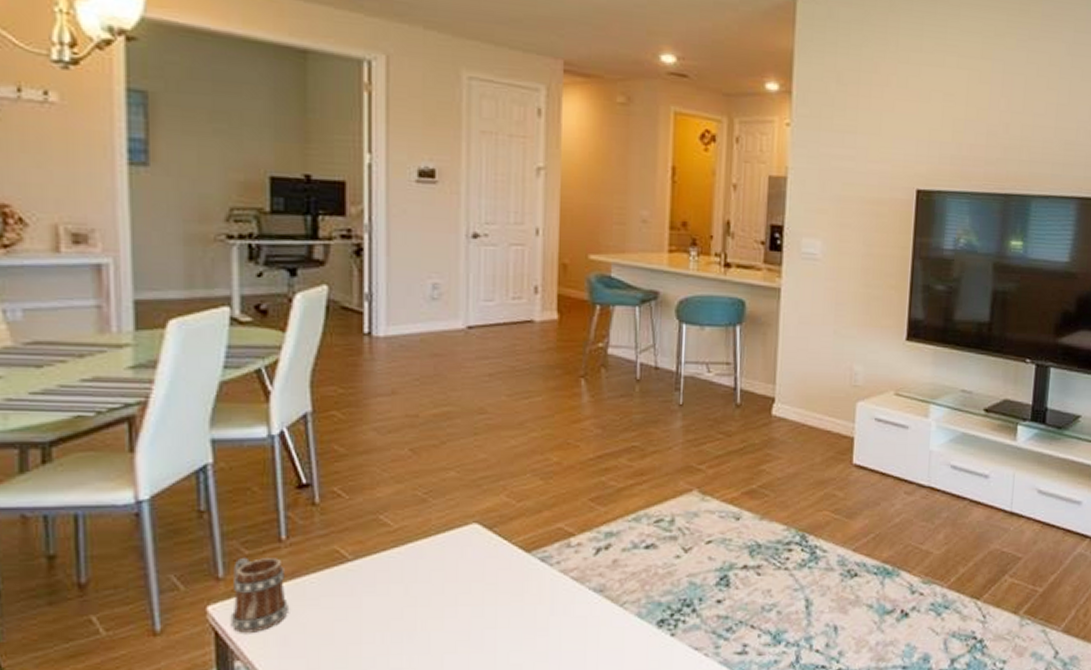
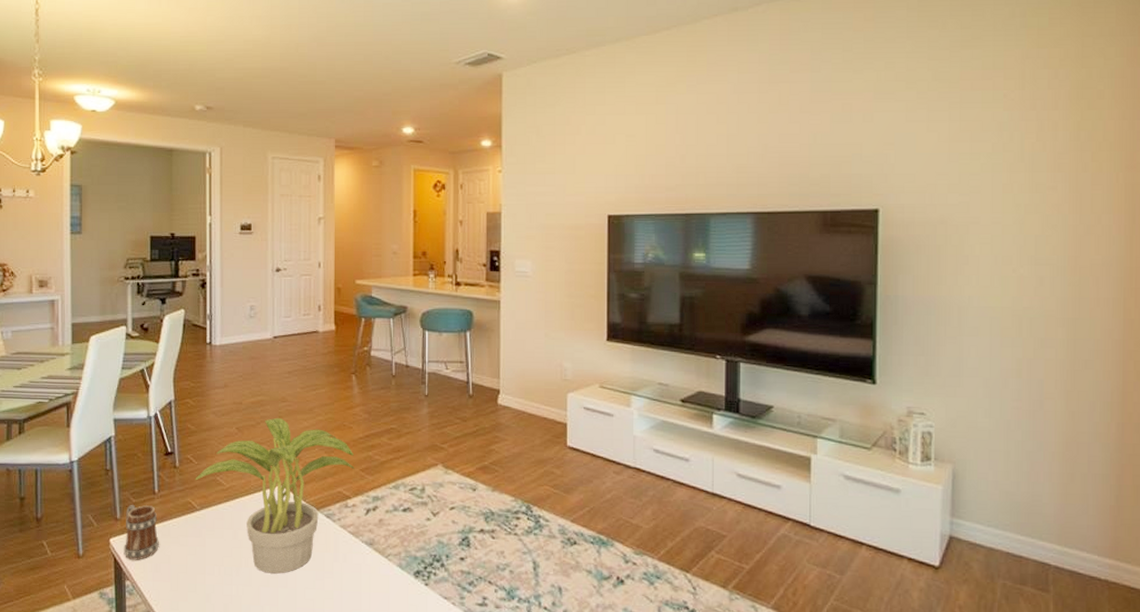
potted plant: none [345,434,582,636] -> present [195,417,355,574]

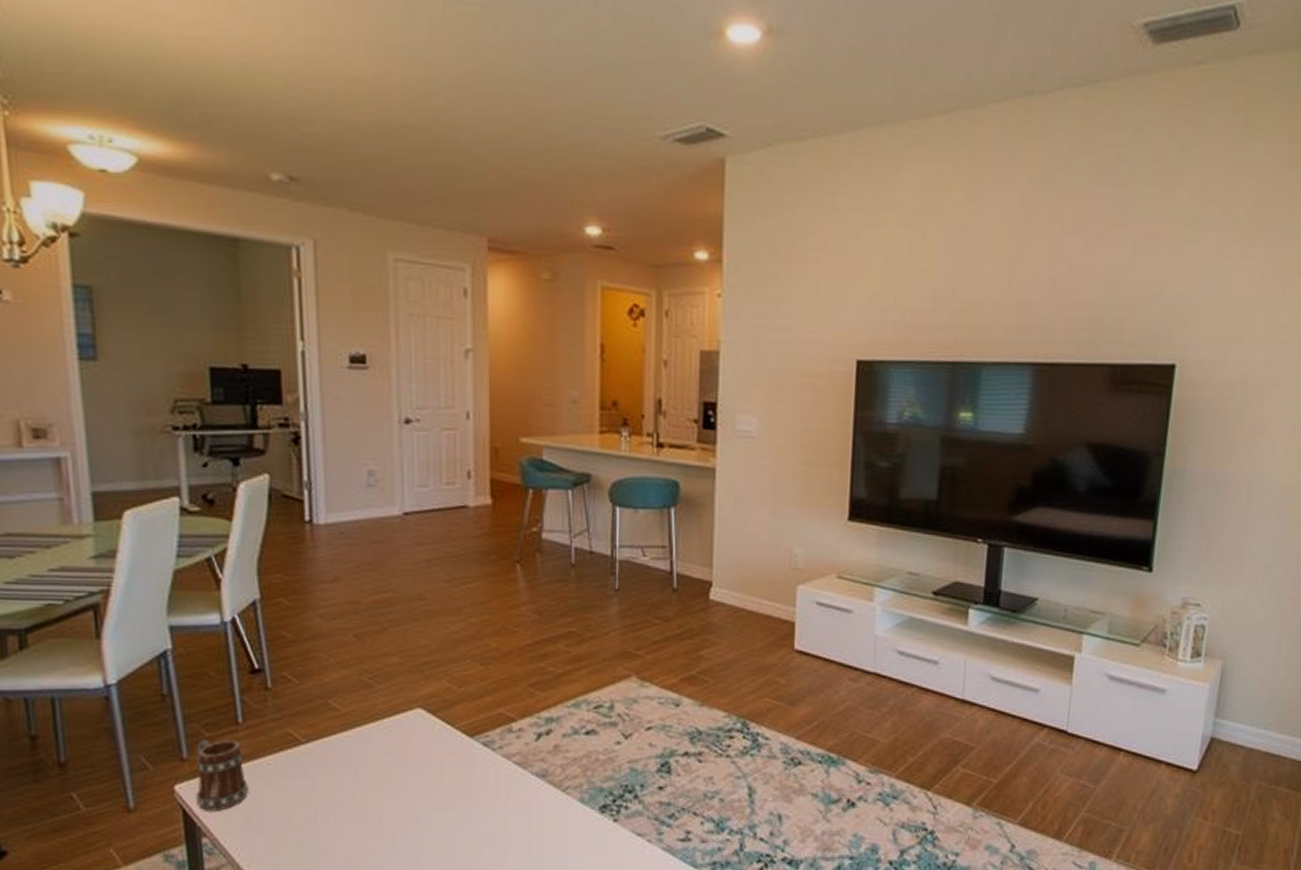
potted plant: present [195,417,355,574] -> none [296,620,521,818]

